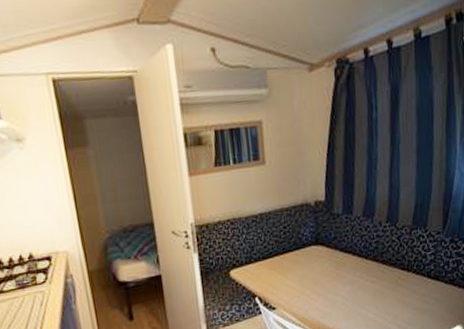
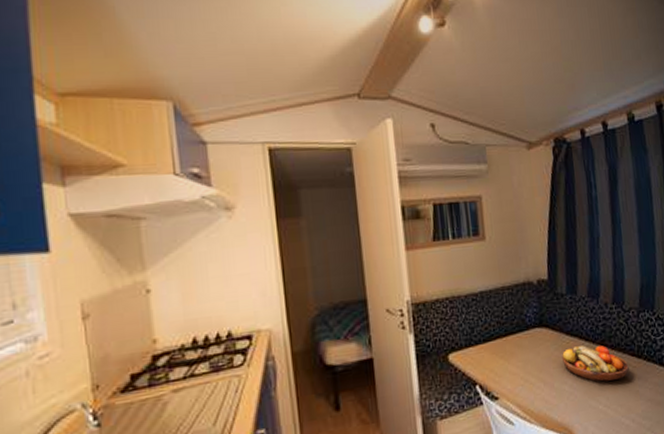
fruit bowl: none [336,261,399,293] -> present [562,345,629,382]

